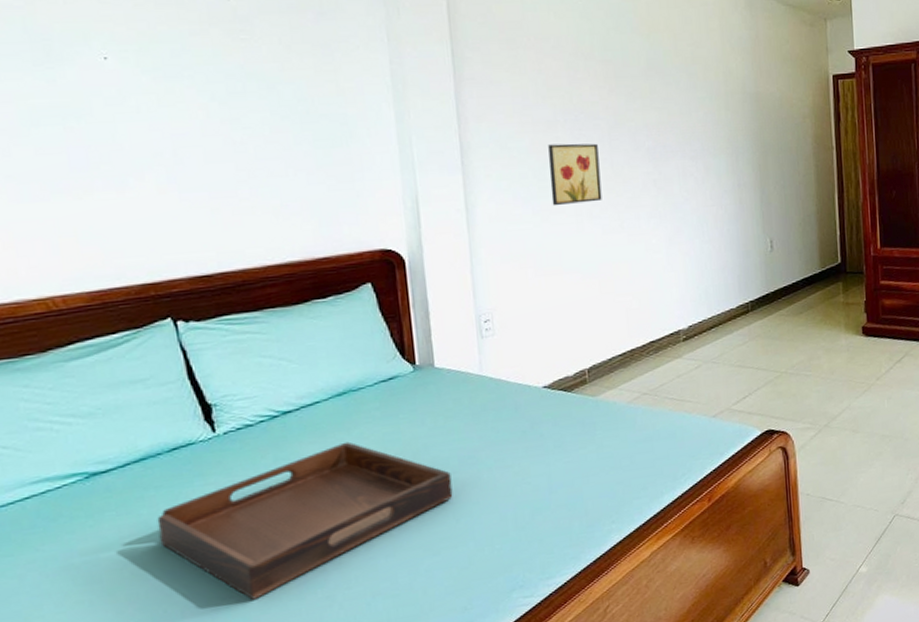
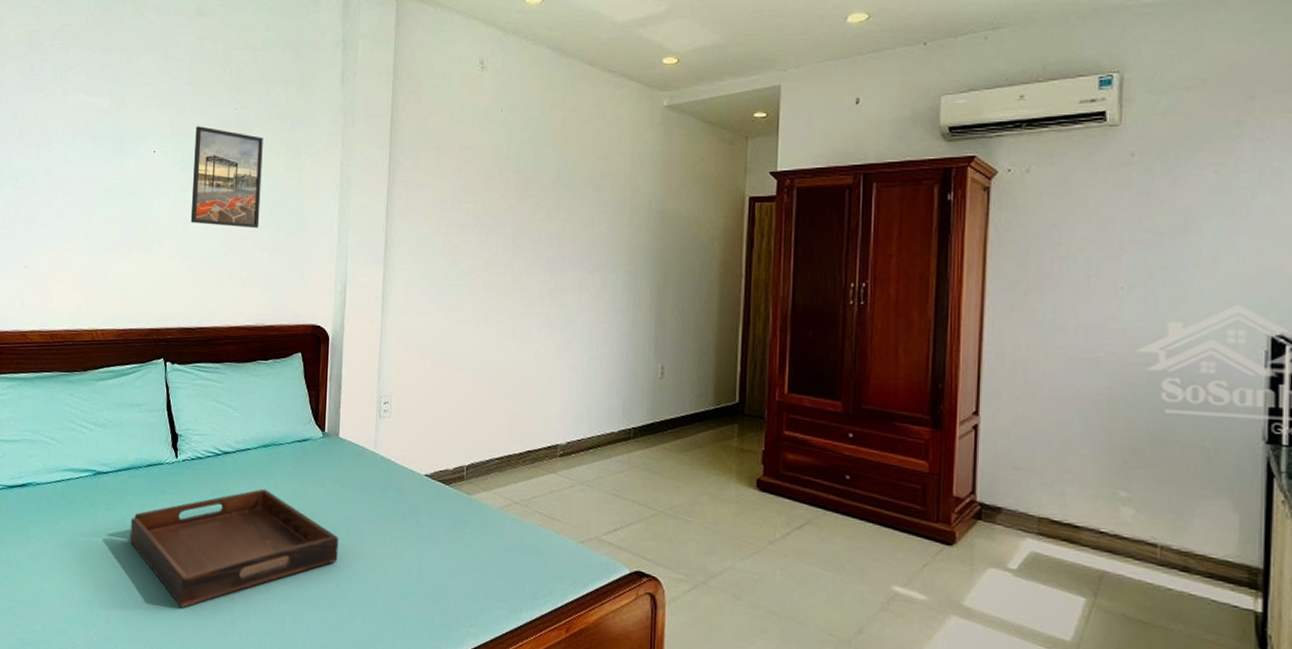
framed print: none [168,23,288,147] -> present [190,126,263,228]
wall art: present [548,143,602,206] -> none [454,246,501,305]

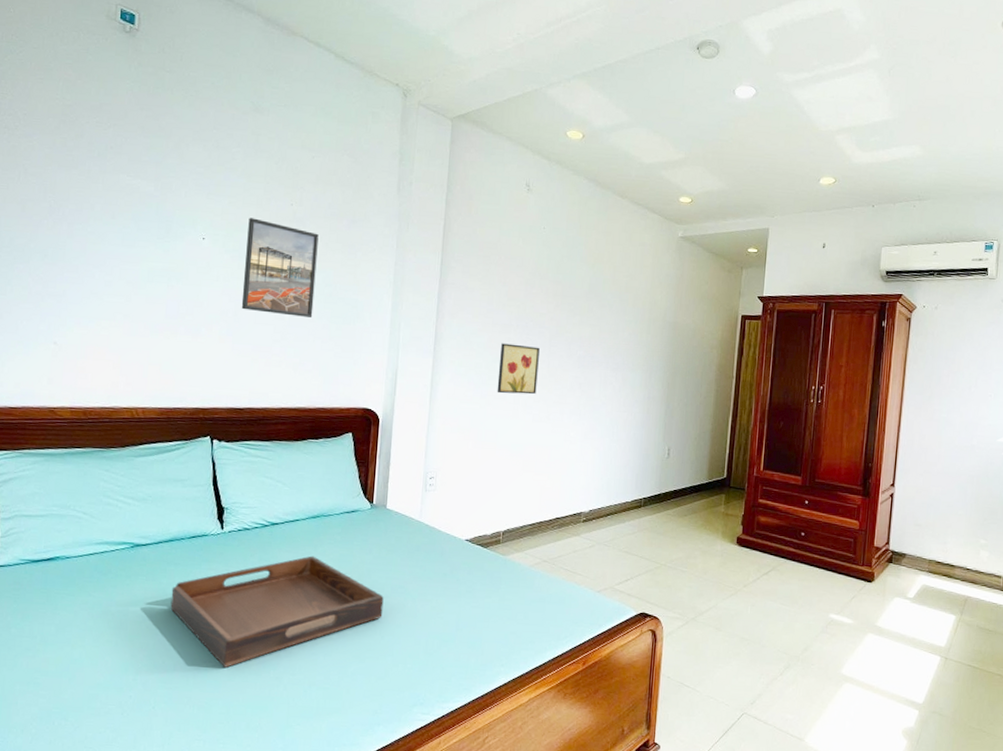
wall art: none [454,246,501,305] -> present [497,343,540,395]

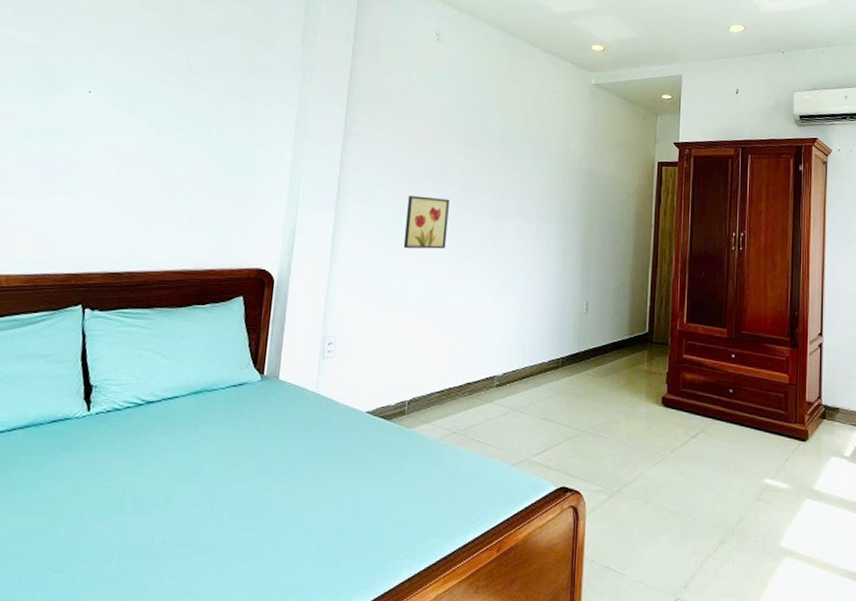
serving tray: present [170,555,384,668] -> none [20,437,272,577]
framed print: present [241,218,319,318] -> none [126,70,216,173]

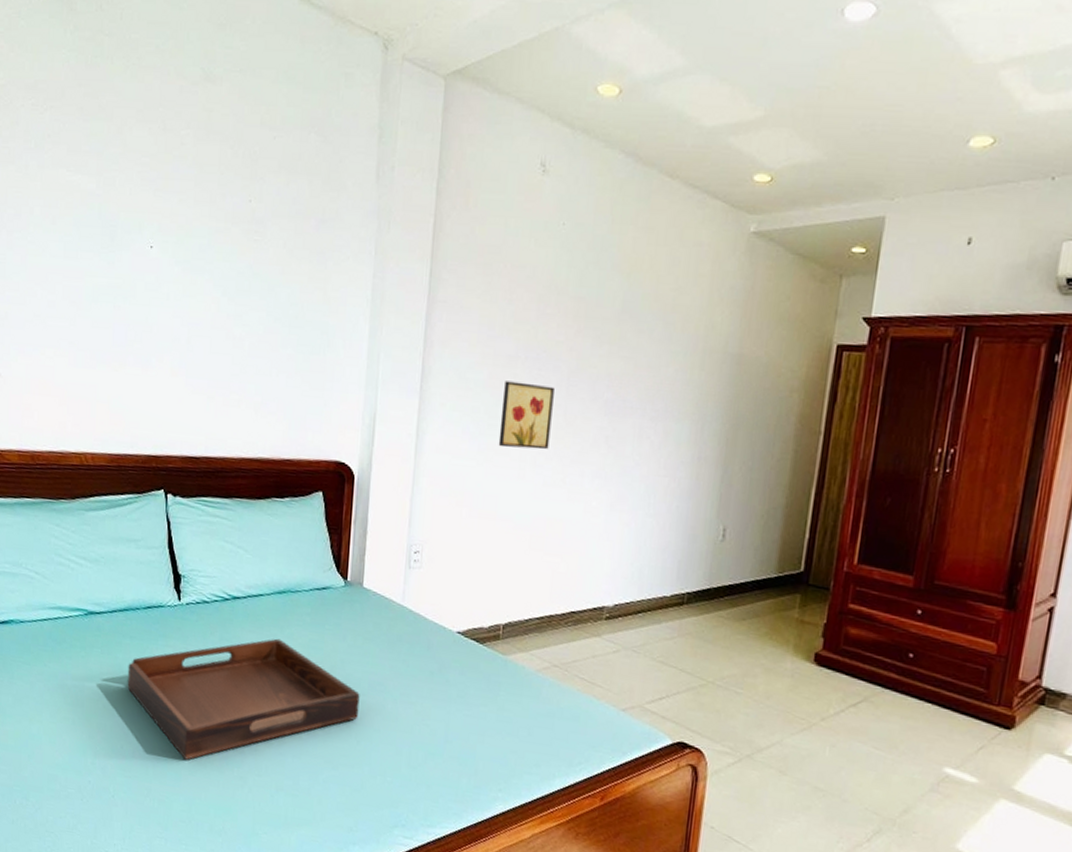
serving tray: none [20,437,272,577] -> present [127,638,360,760]

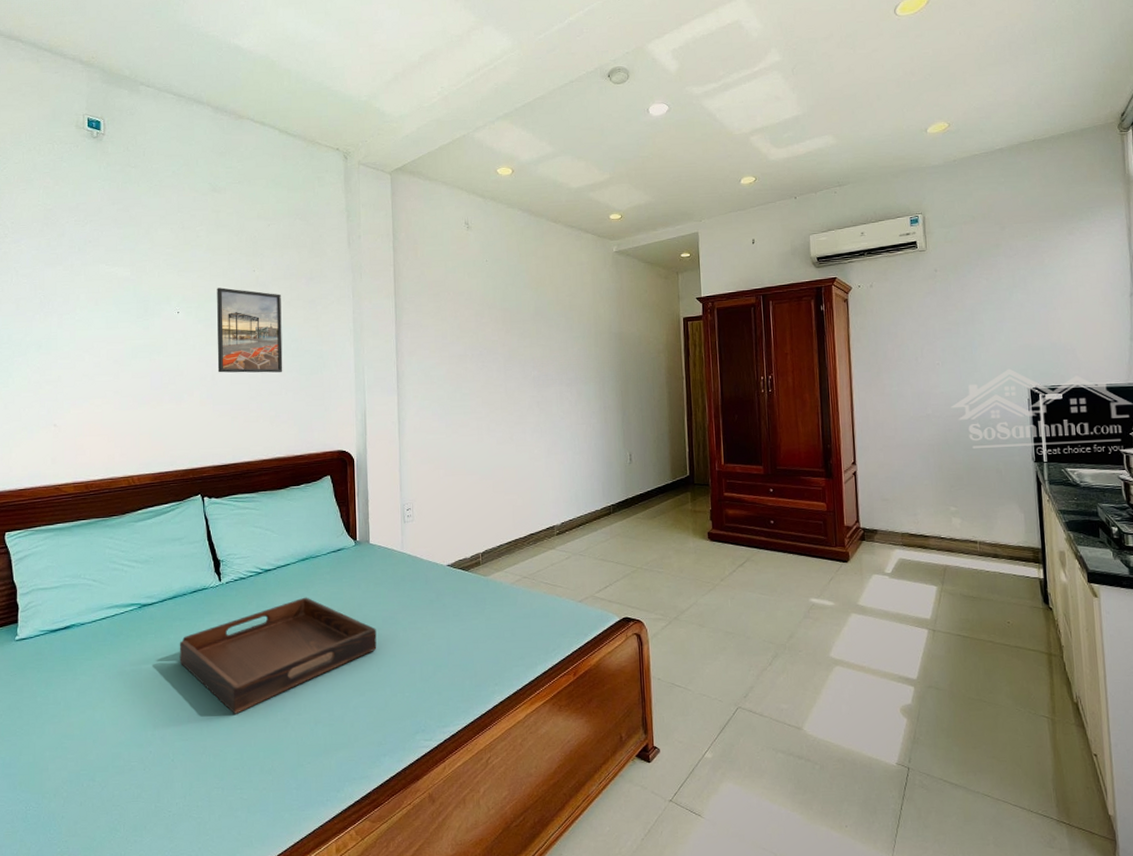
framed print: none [194,219,282,346] -> present [217,287,283,373]
wall art: present [498,381,554,450] -> none [459,372,498,421]

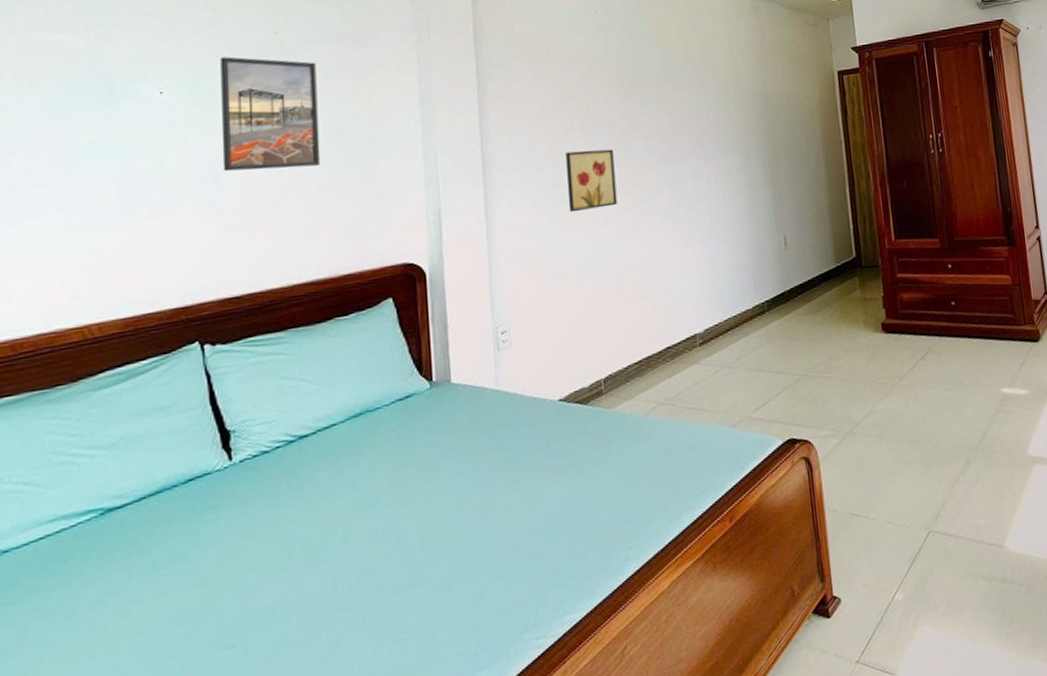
serving tray: present [179,597,377,714] -> none [166,466,466,648]
wall art: none [459,372,498,421] -> present [566,149,618,213]

